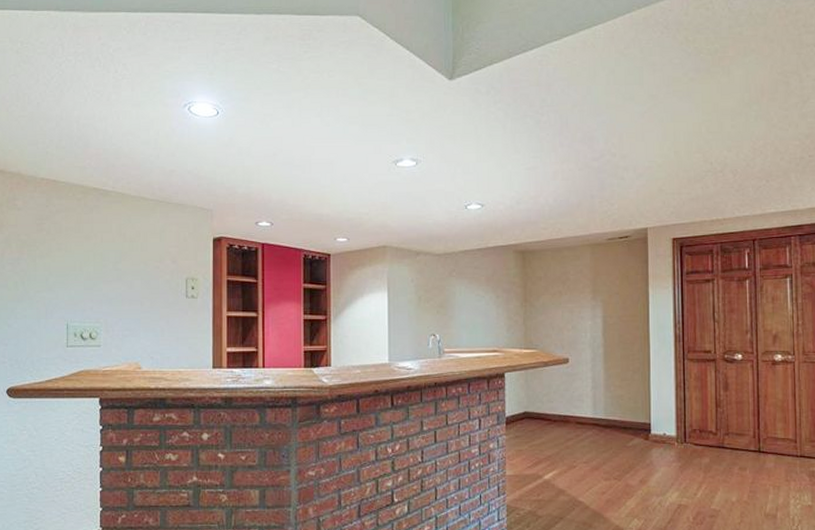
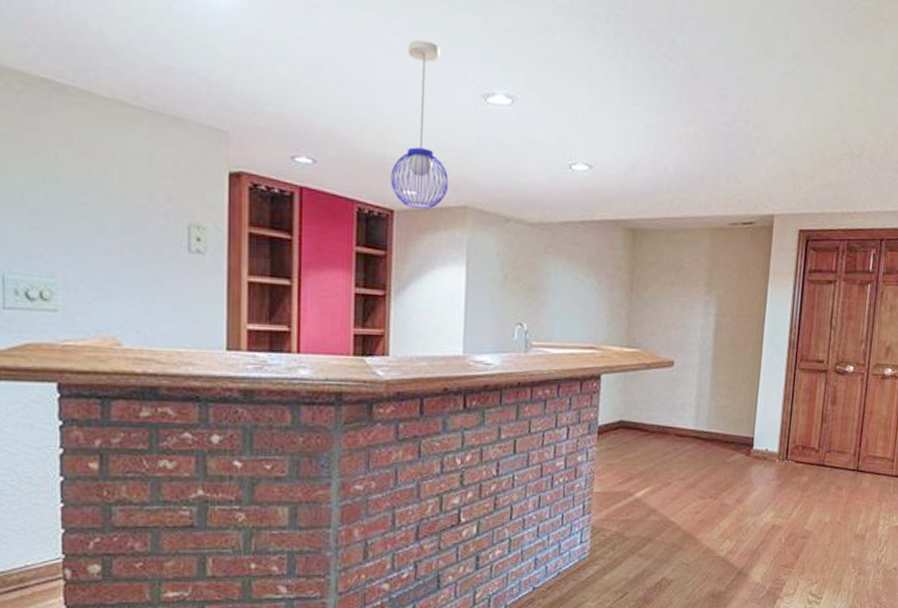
pendant light: none [327,128,371,251] -> present [390,39,449,209]

